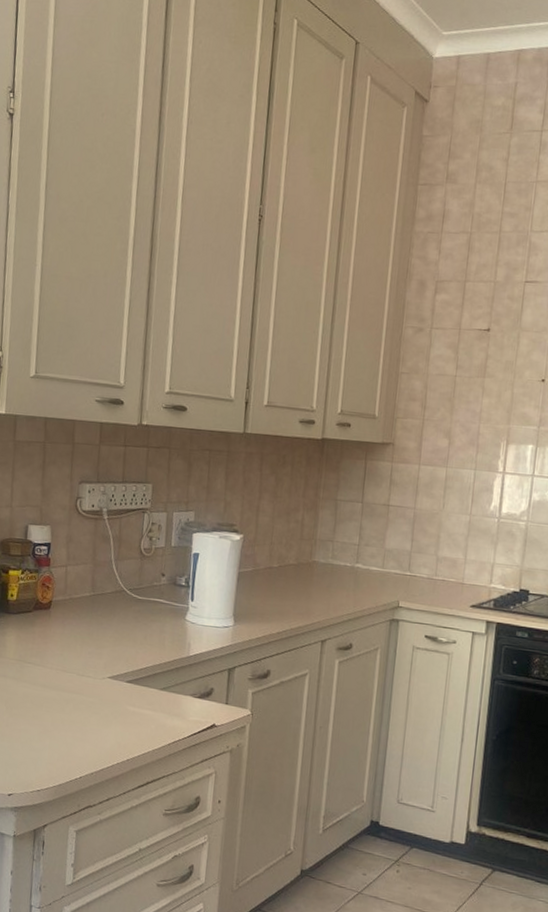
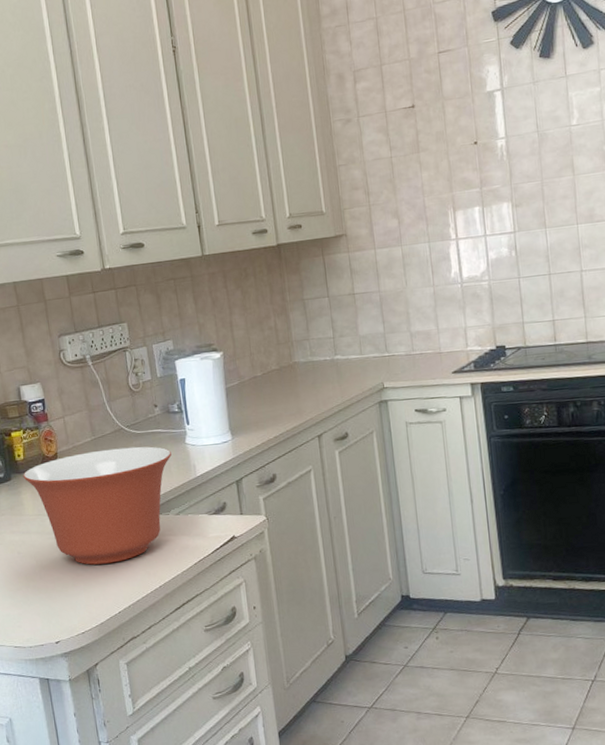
mixing bowl: none [11,606,169,726] -> present [23,446,172,565]

